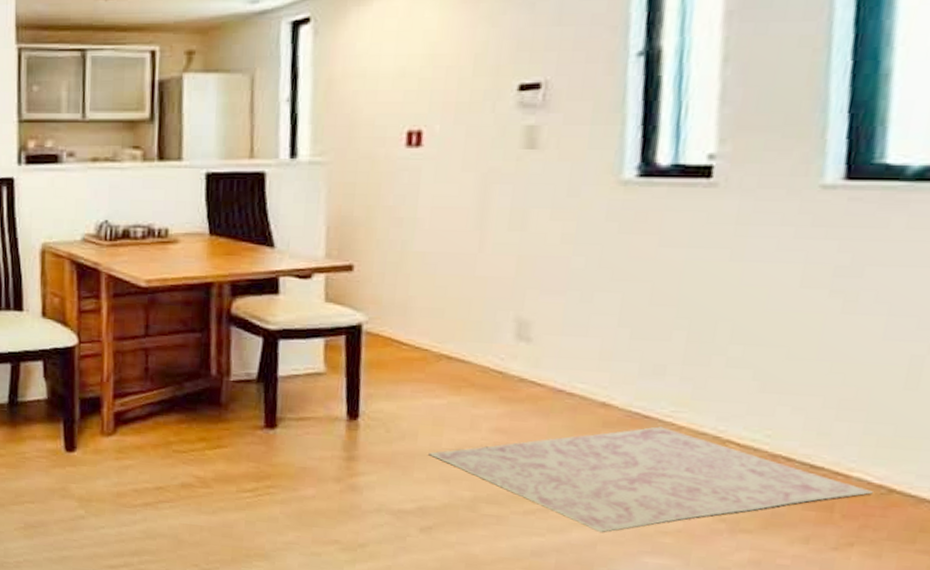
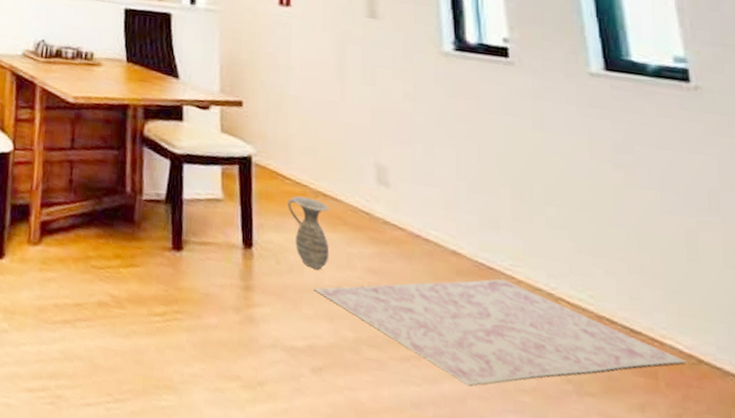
ceramic jug: none [403,361,454,434] -> present [288,195,330,270]

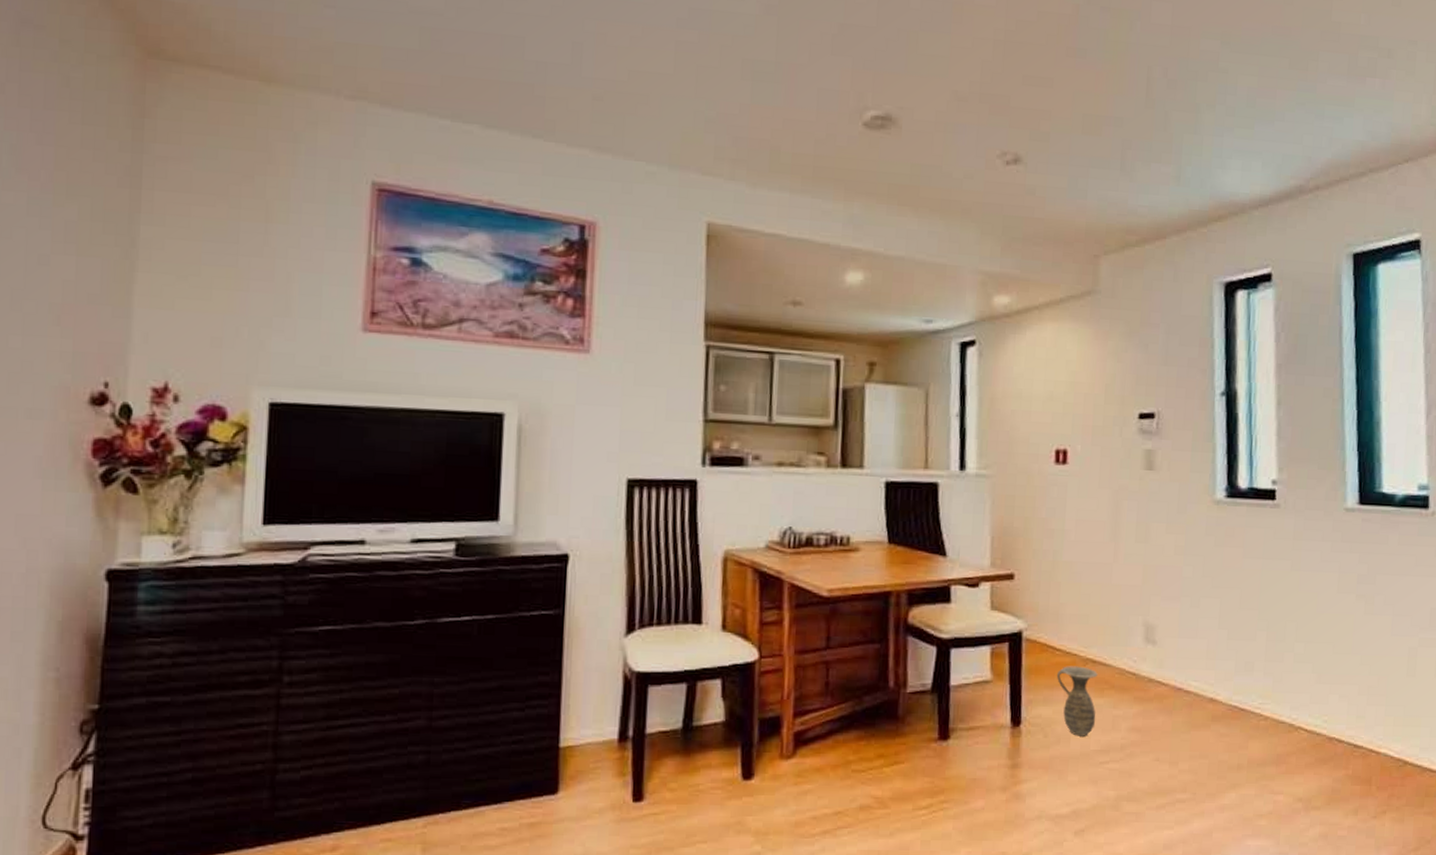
rug: present [314,279,686,387] -> none [1080,718,1395,821]

